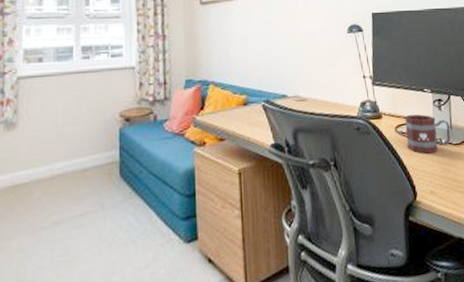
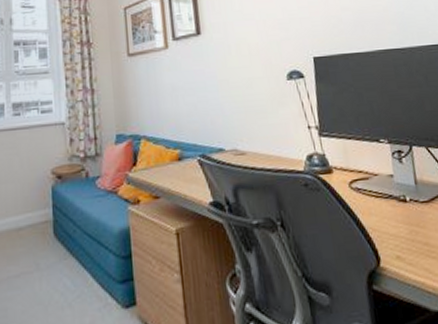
mug: present [404,114,451,154] -> none [359,168,417,213]

